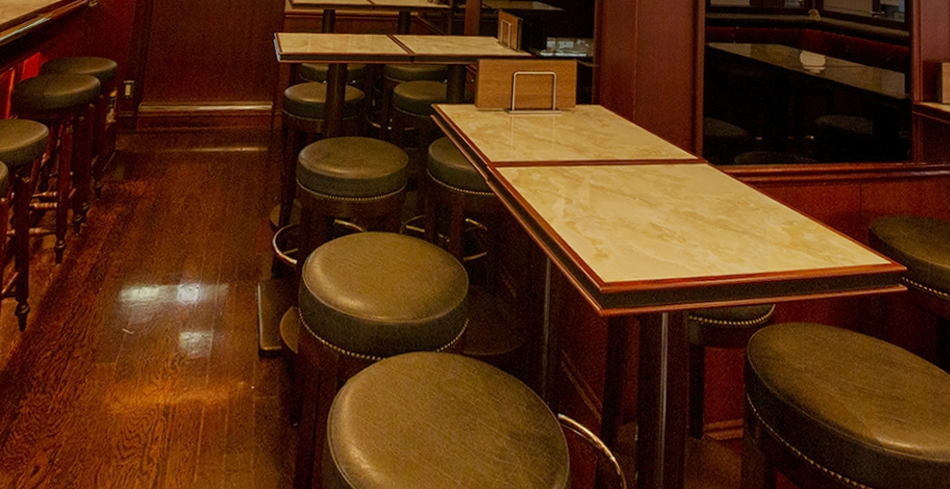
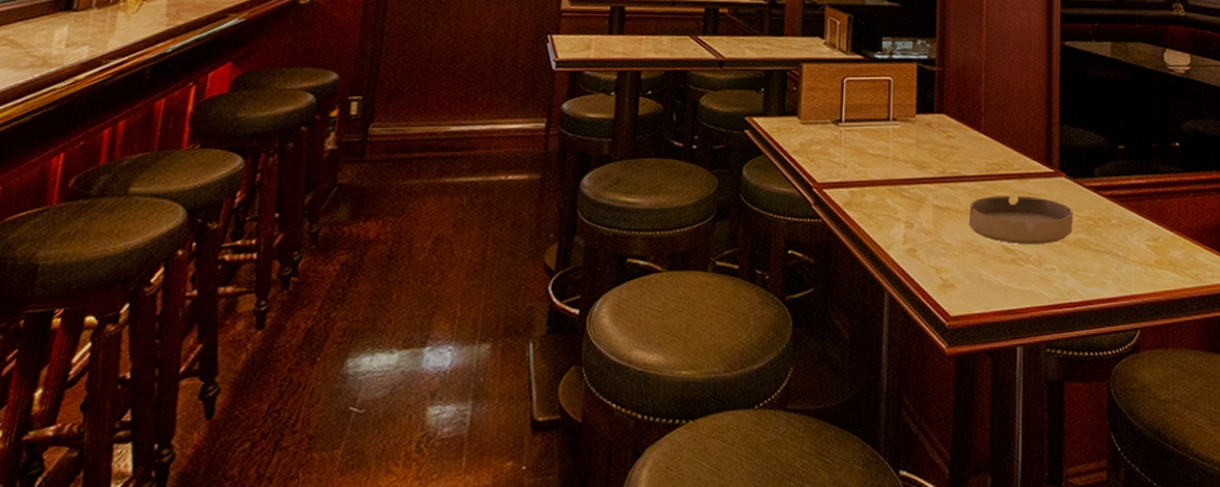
ashtray: none [621,178,715,223] -> present [969,195,1073,244]

